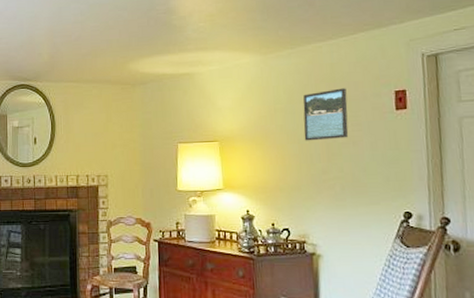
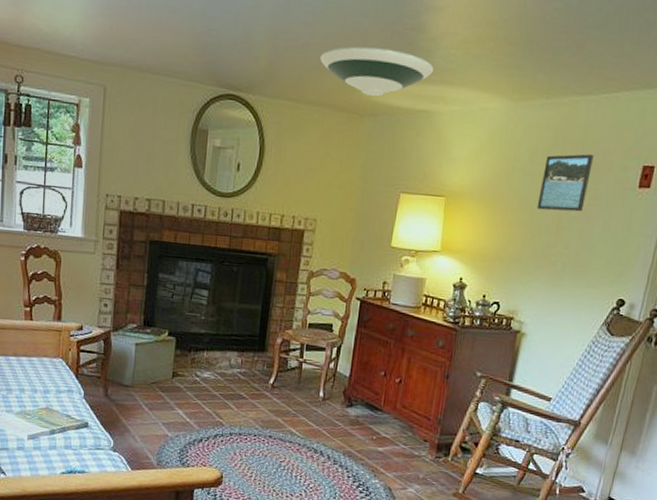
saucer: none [91,31,189,69] -> present [319,46,435,96]

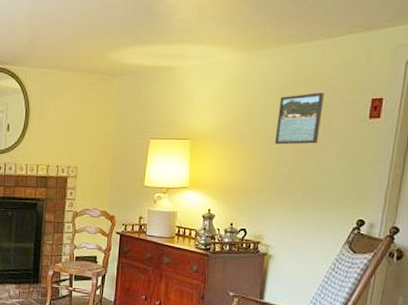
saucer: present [319,46,435,96] -> none [72,18,173,58]

